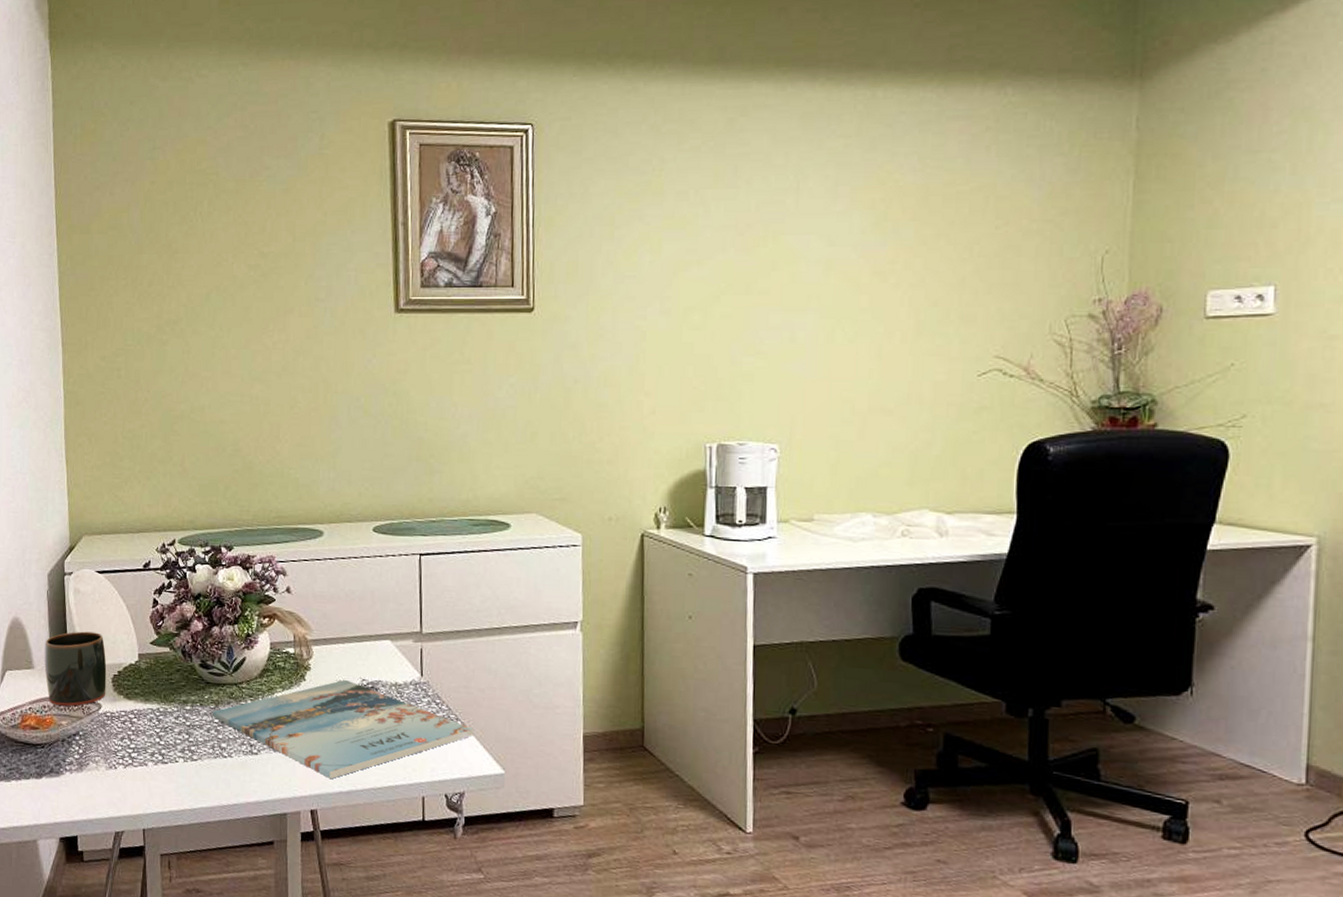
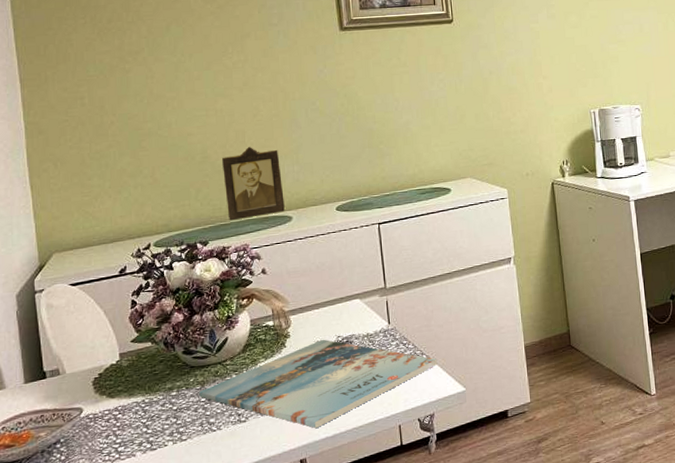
mug: present [44,631,107,707] -> none [17,341,87,419]
photo frame: none [254,444,316,527] -> present [222,147,285,221]

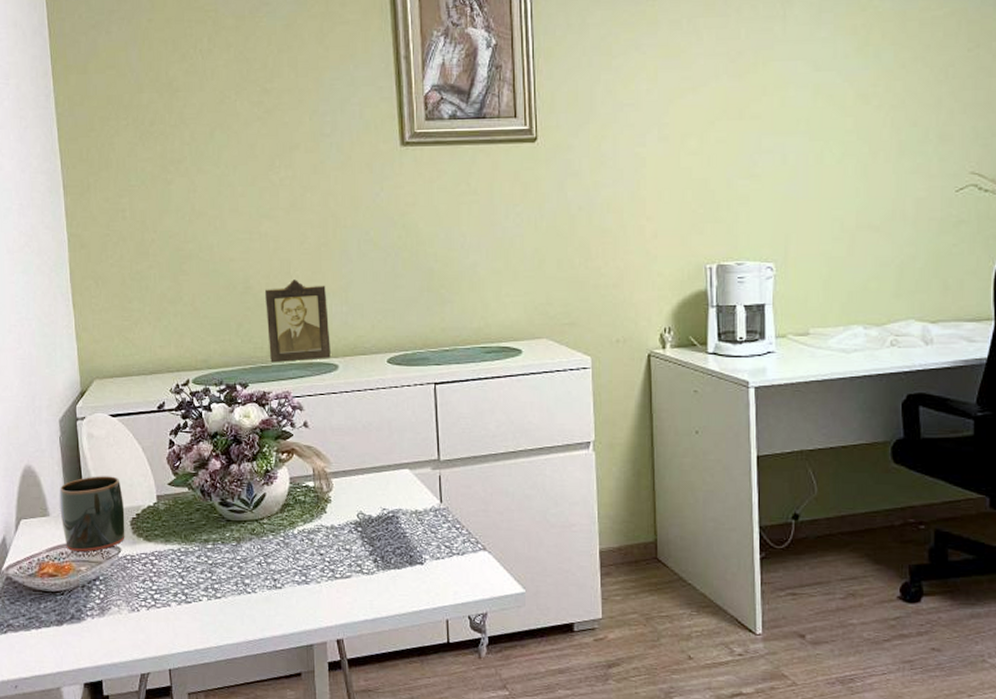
mug: none [17,341,87,419] -> present [59,476,125,552]
magazine: present [199,339,438,428] -> none [235,509,494,607]

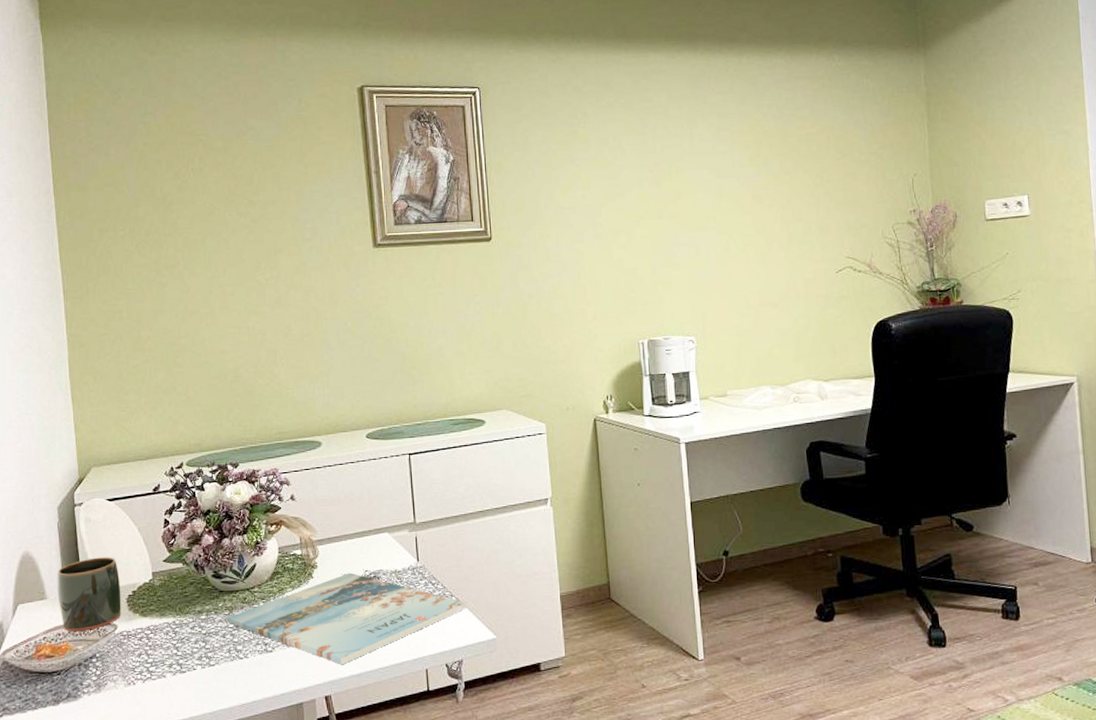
magazine: none [235,509,494,607] -> present [227,572,467,664]
photo frame: present [265,280,331,363] -> none [254,367,314,443]

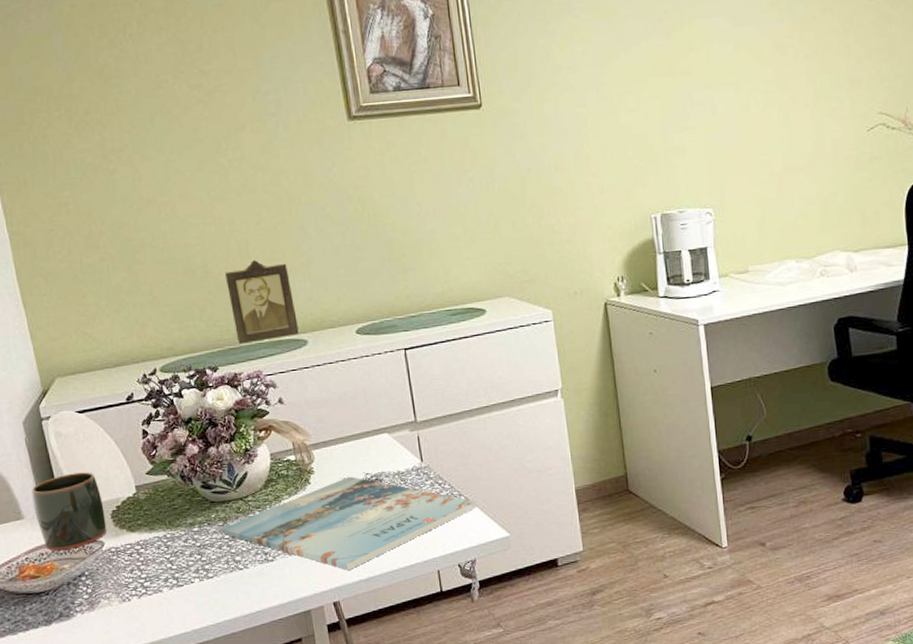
photo frame: none [254,367,314,443] -> present [225,260,299,344]

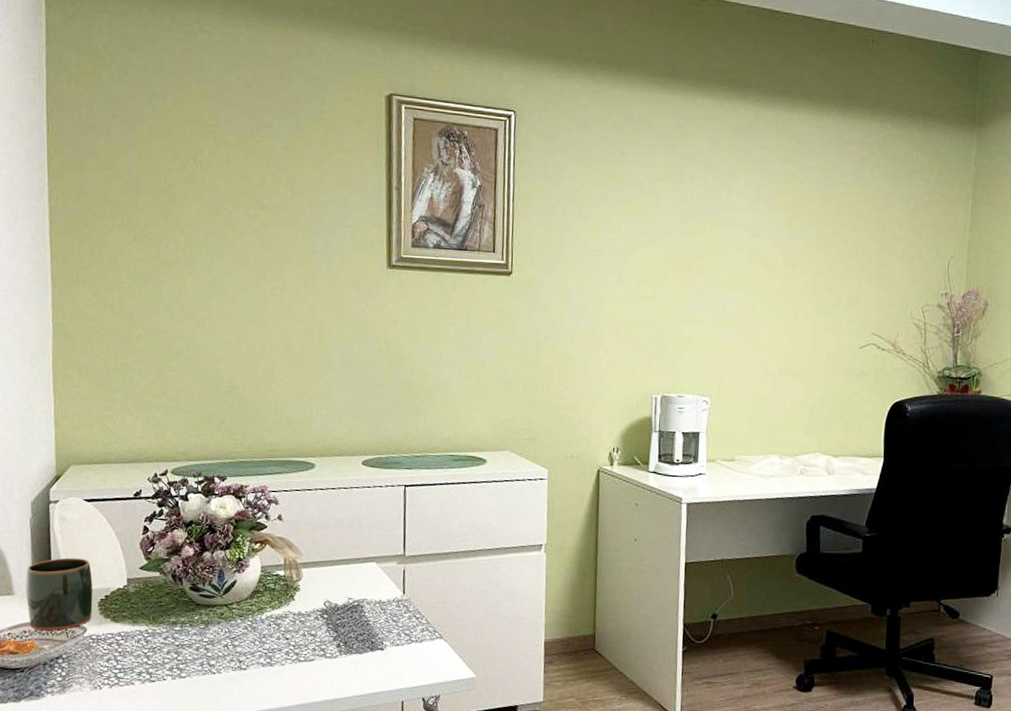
magazine: present [222,476,478,570] -> none [202,598,450,689]
photo frame: present [225,260,299,344] -> none [248,382,309,459]

